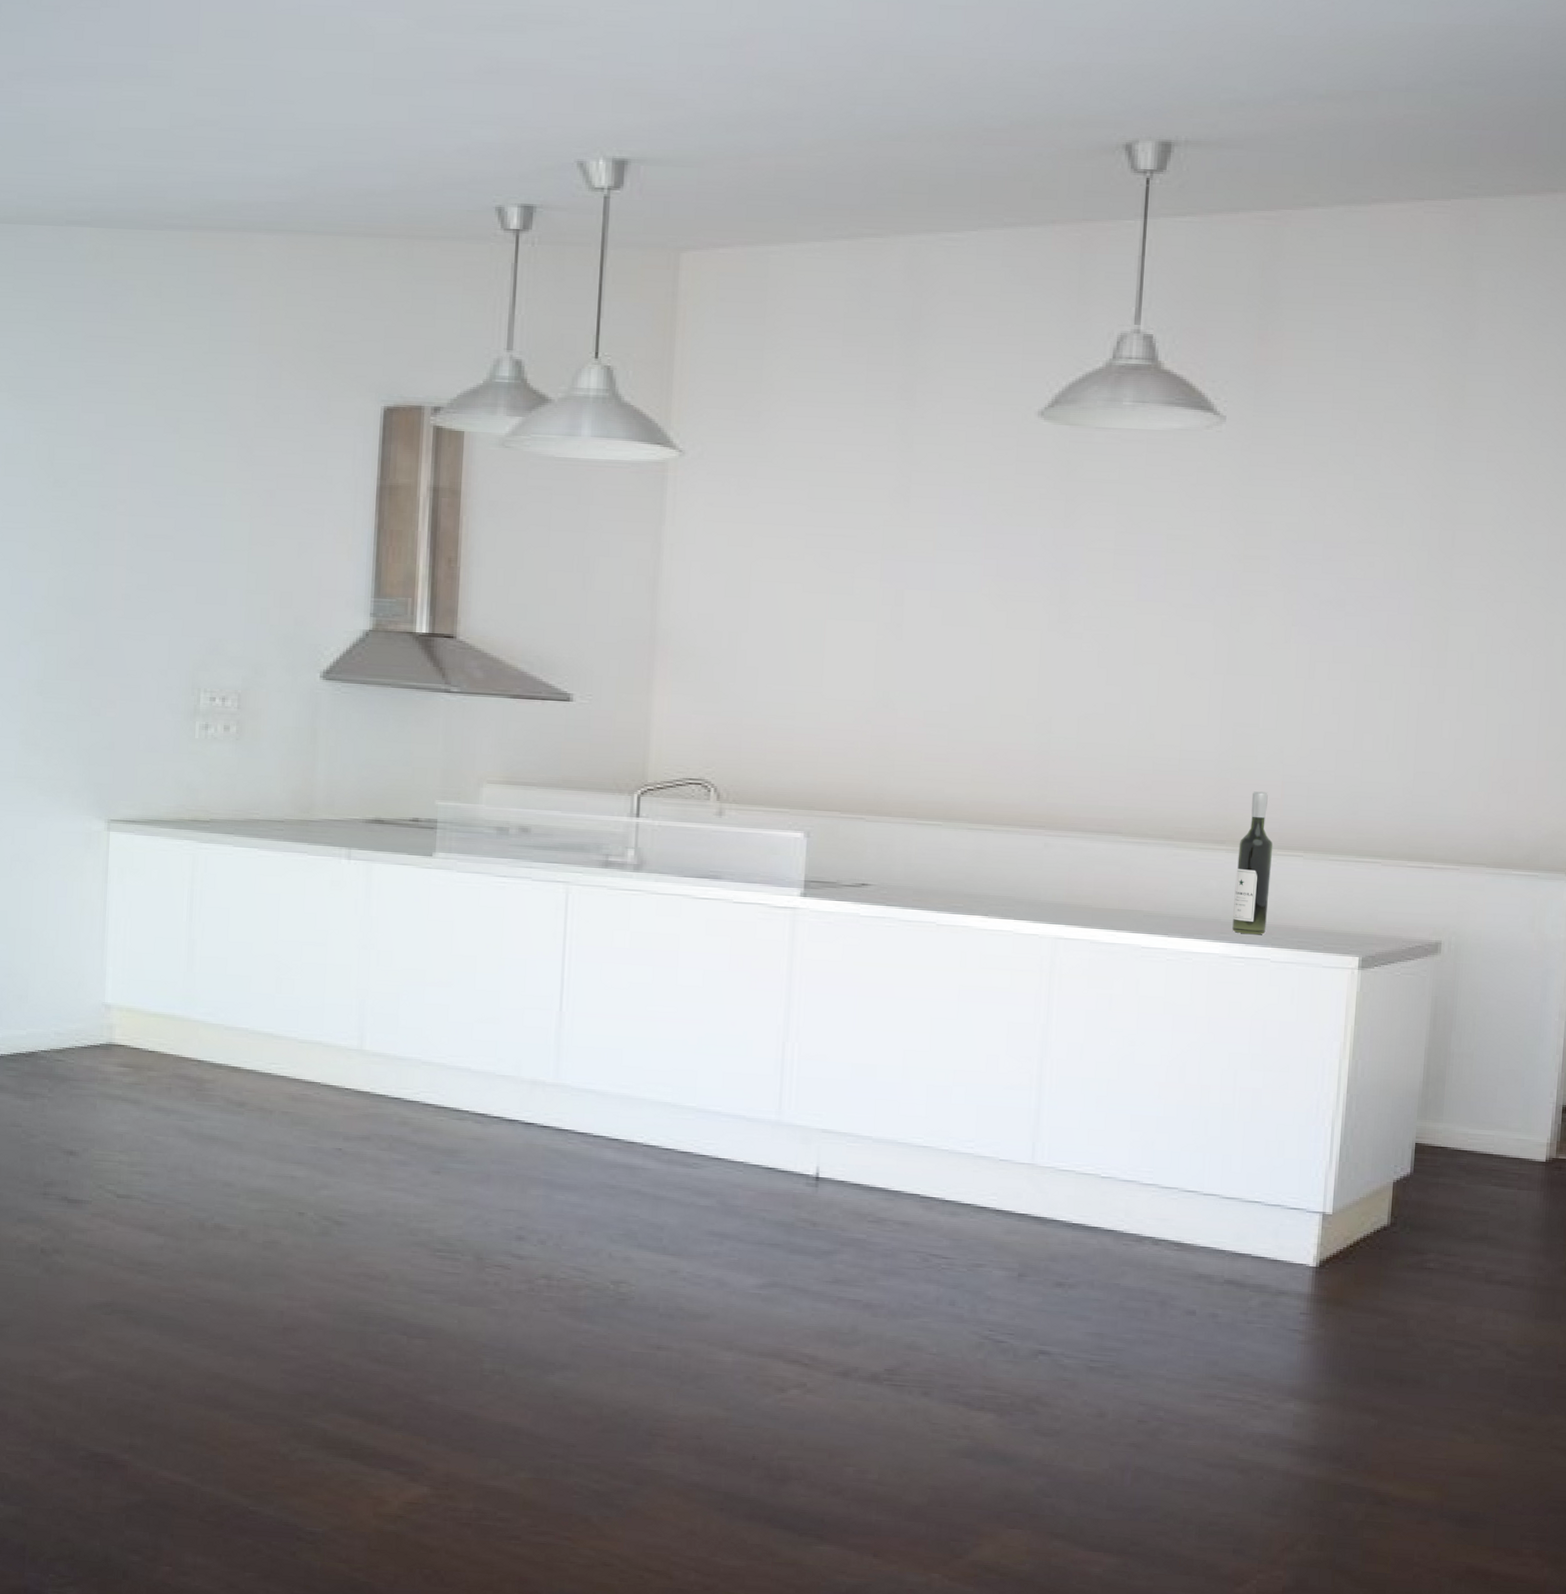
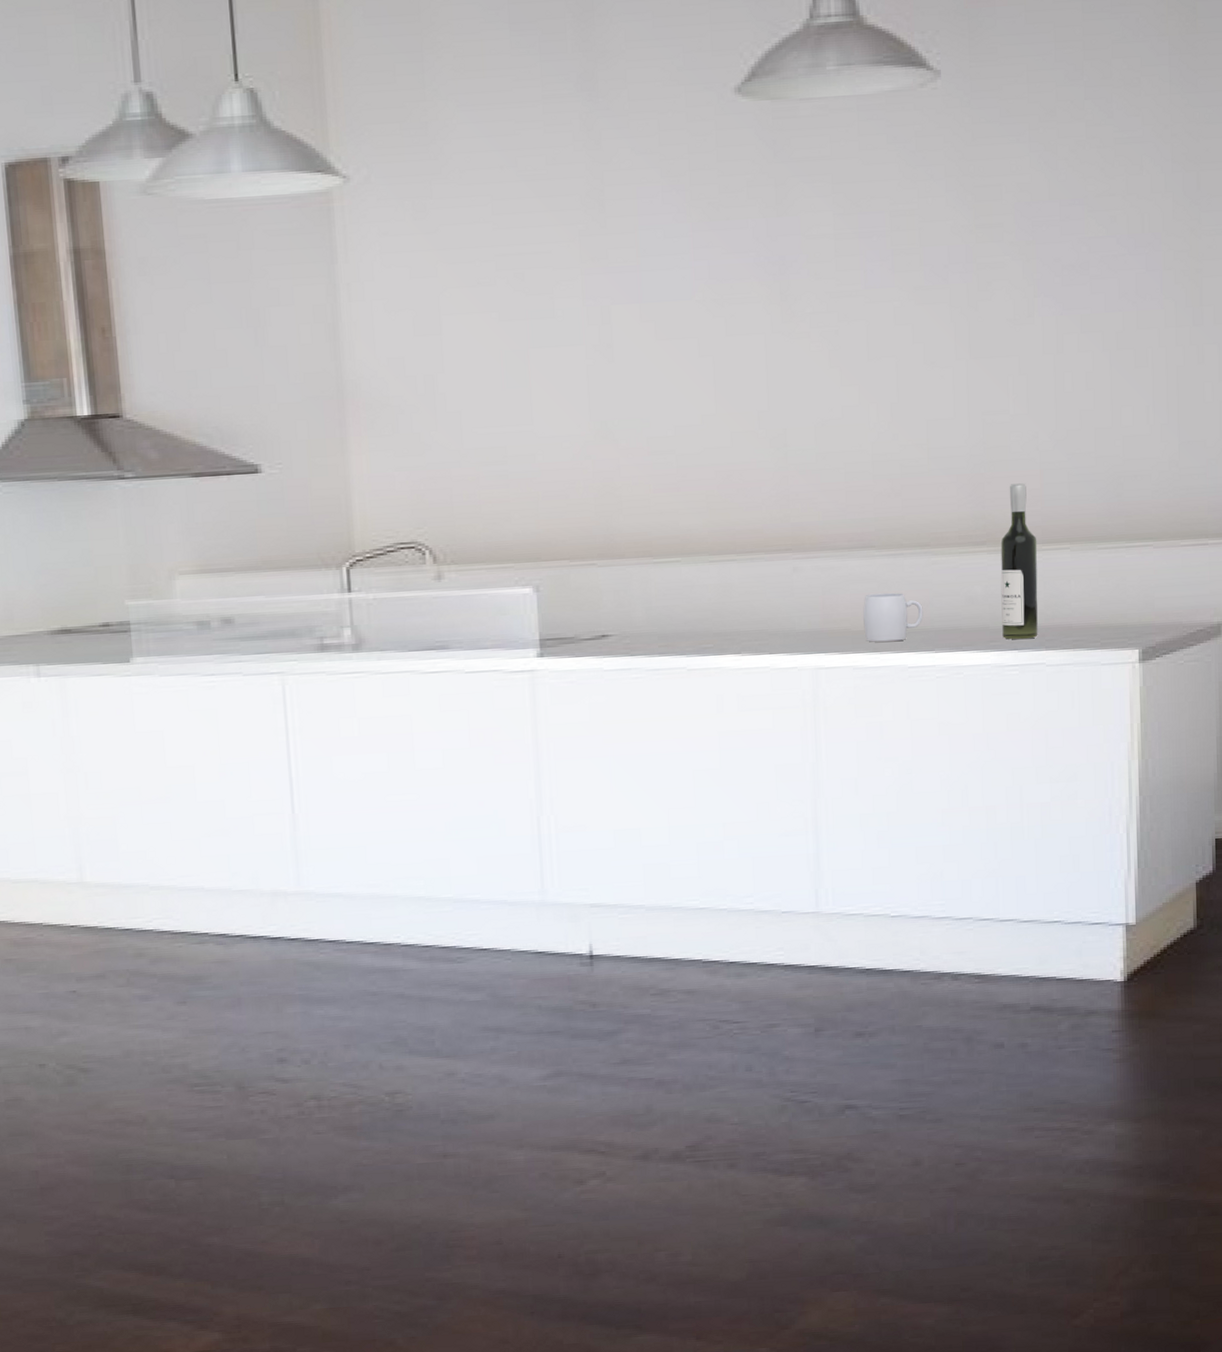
mug: none [1104,875,1161,923] -> present [863,592,923,642]

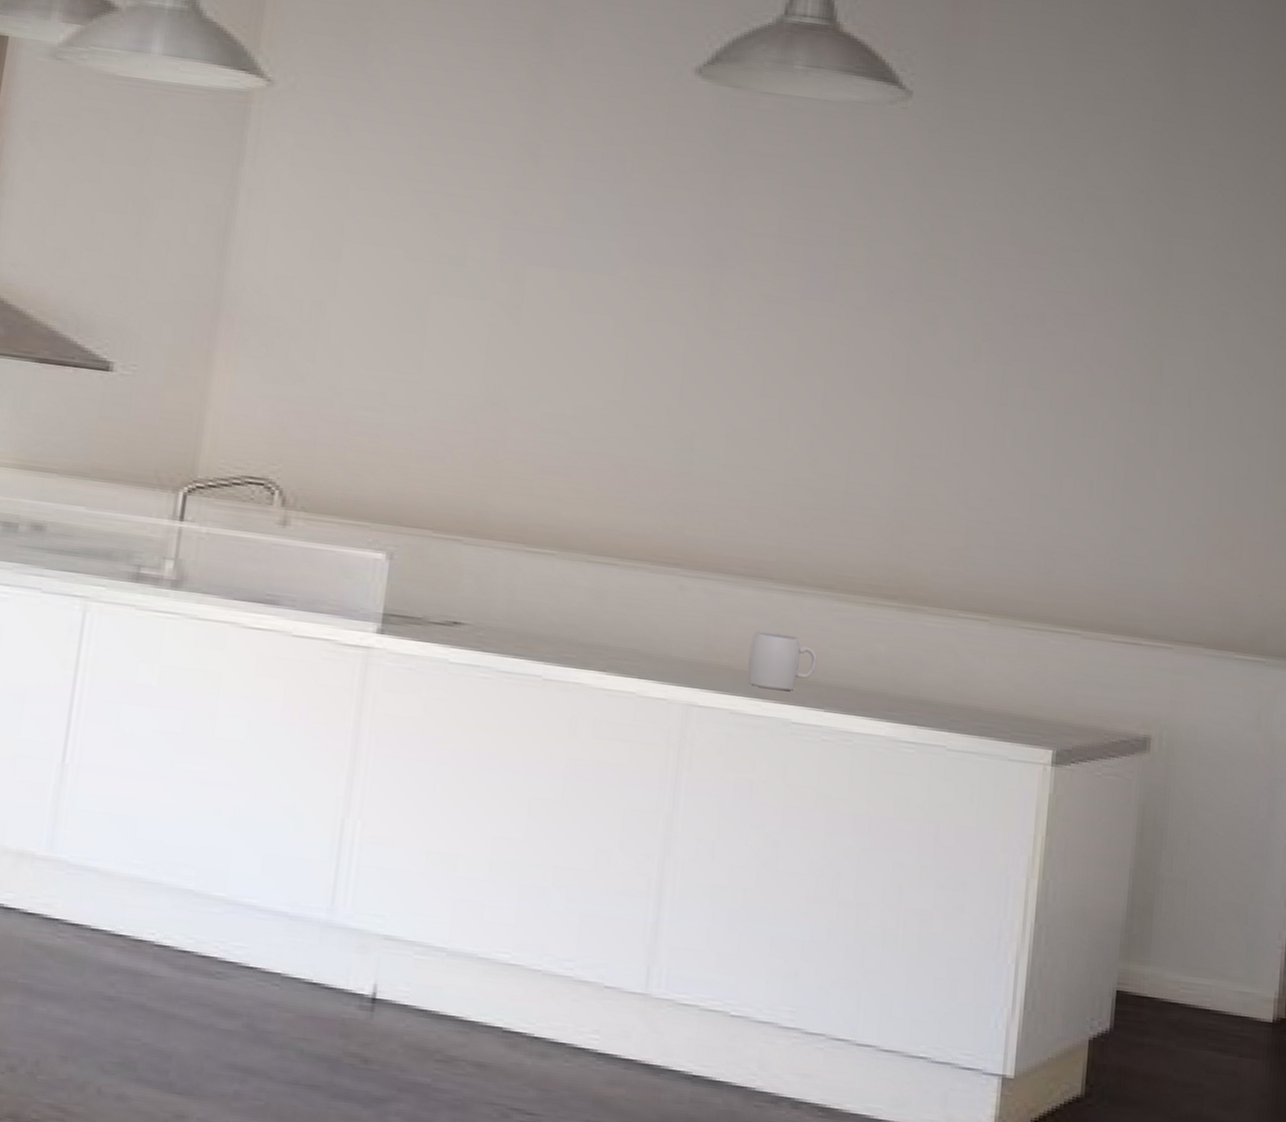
bottle: present [1000,483,1038,640] -> none [902,537,954,716]

